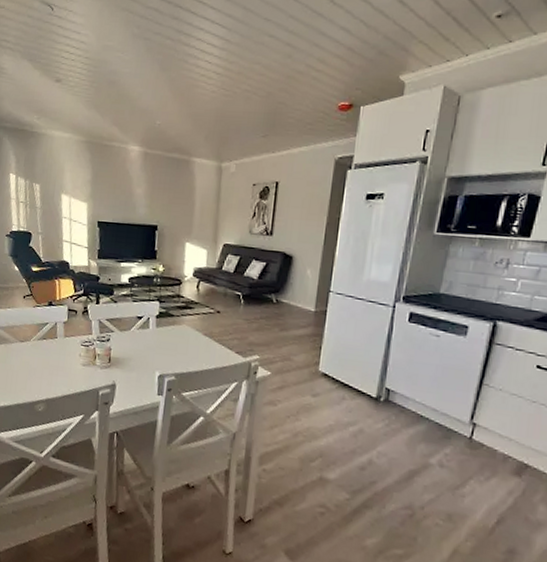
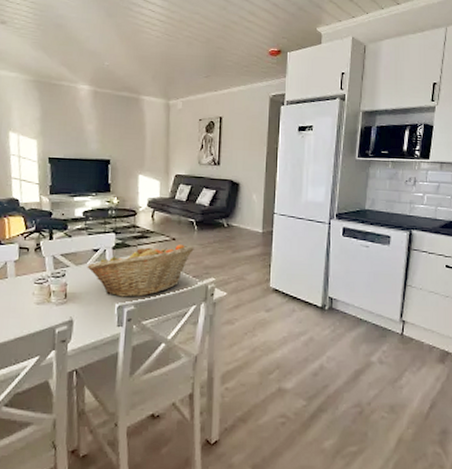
fruit basket: none [130,315,239,368] -> present [87,244,194,297]

